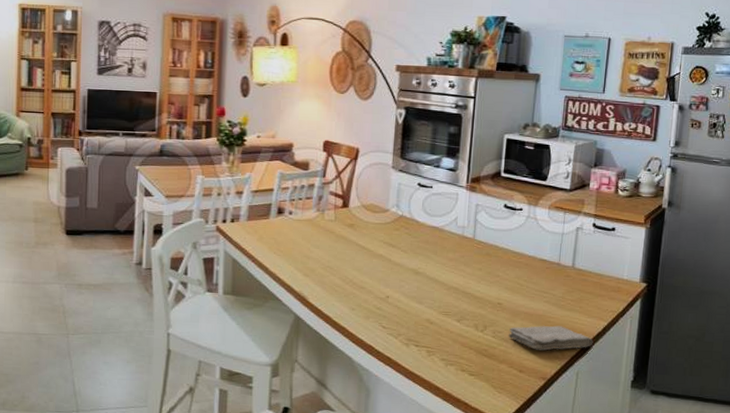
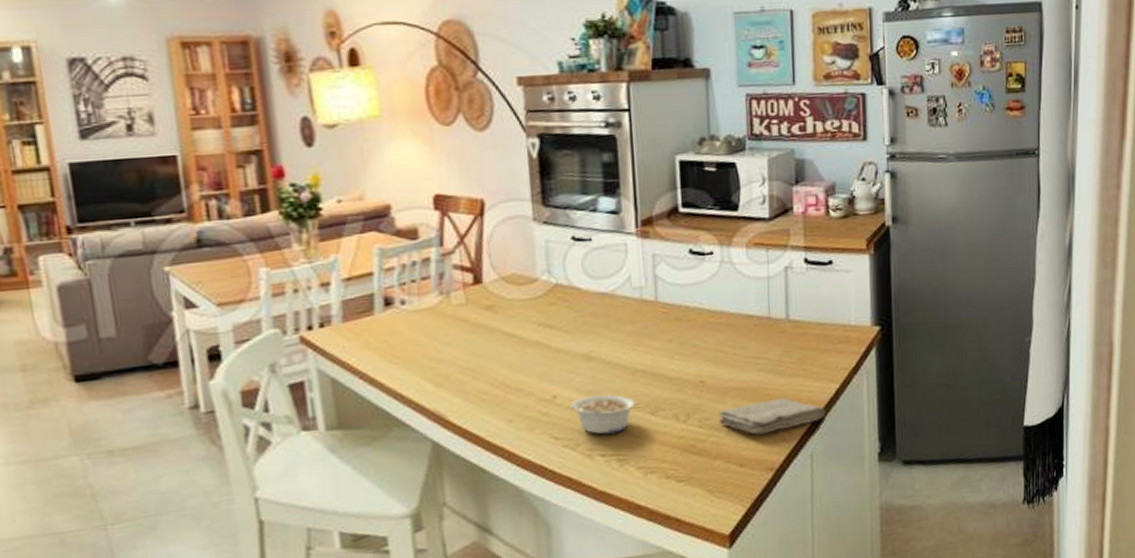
legume: none [399,300,447,331] -> present [571,394,636,434]

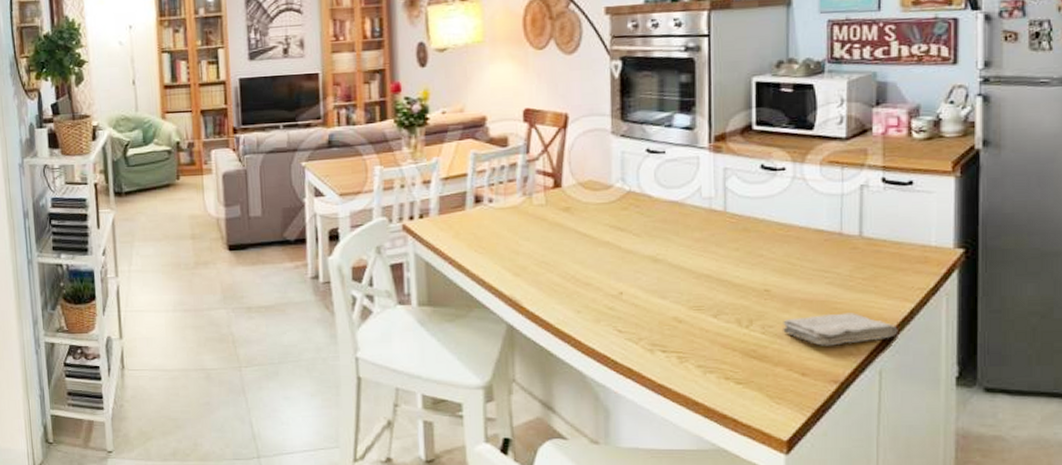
legume: present [571,394,636,434] -> none [636,294,699,332]

